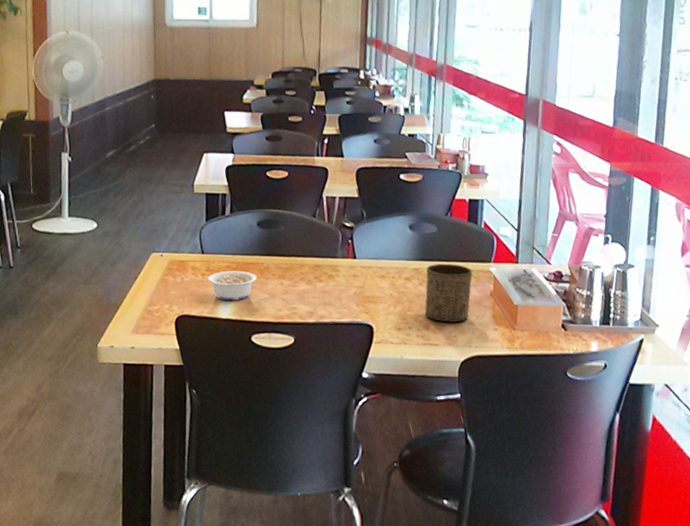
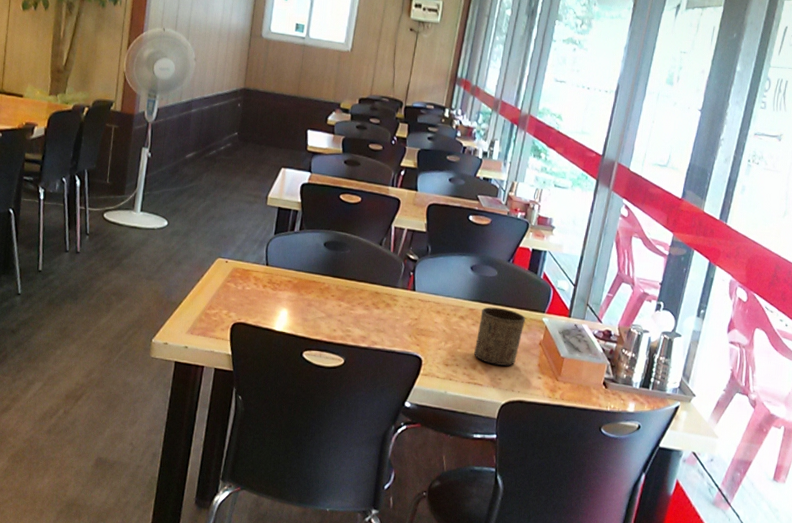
legume: present [199,271,257,301] -> none [260,285,317,316]

